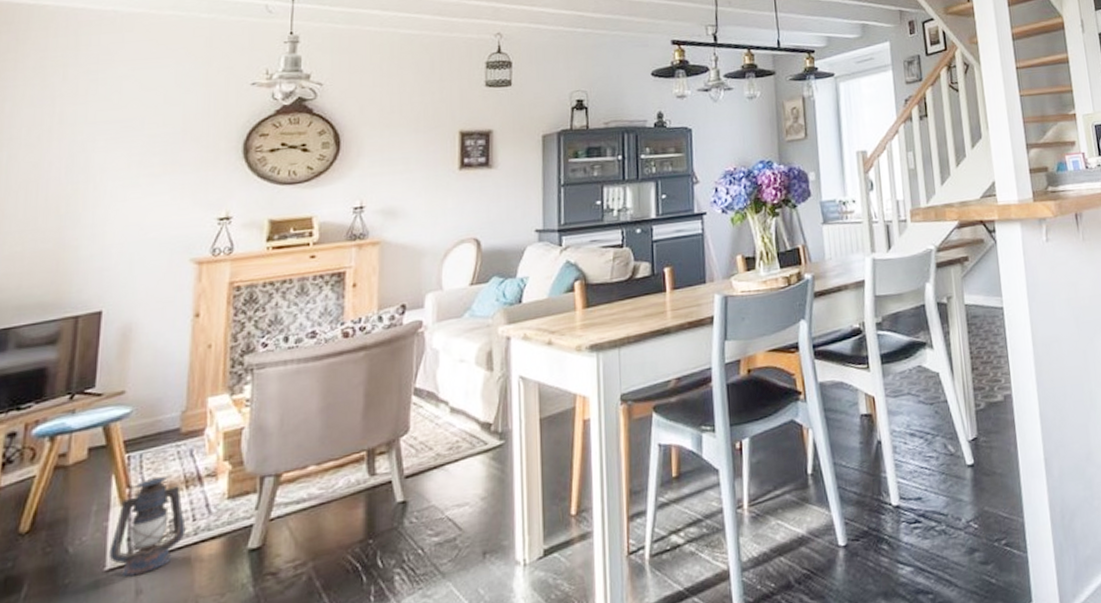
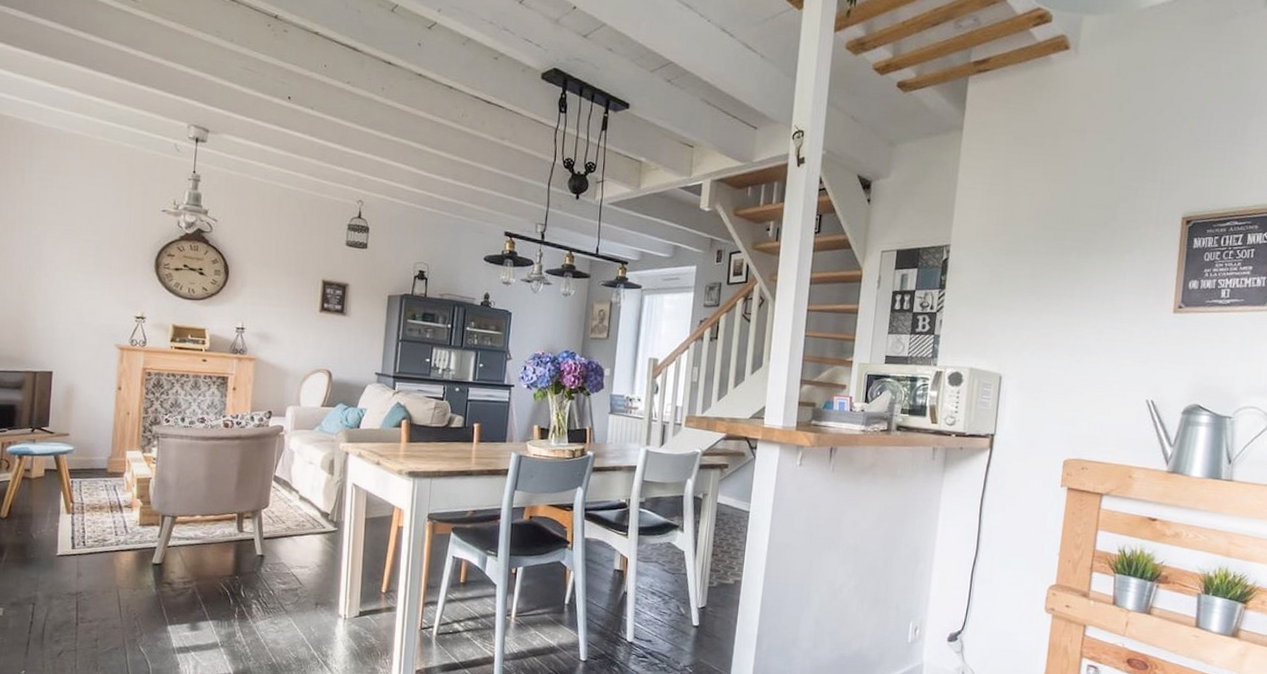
lantern: present [109,476,186,577] -> none [59,499,111,564]

